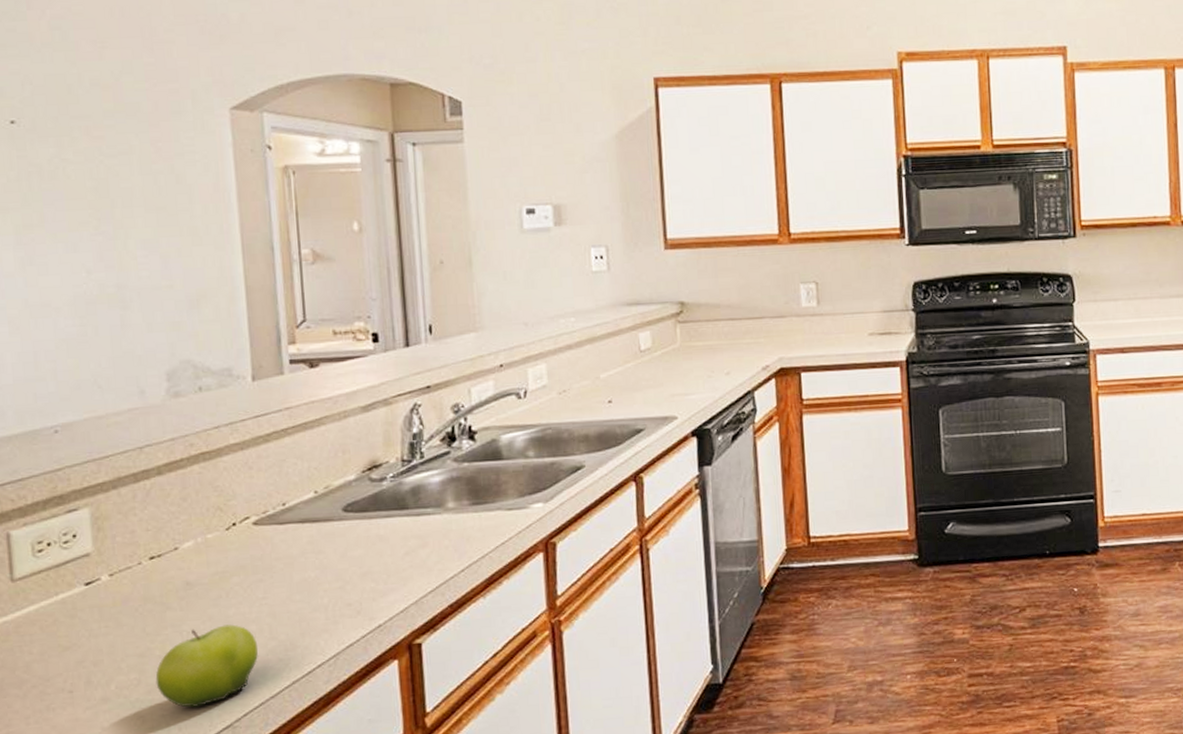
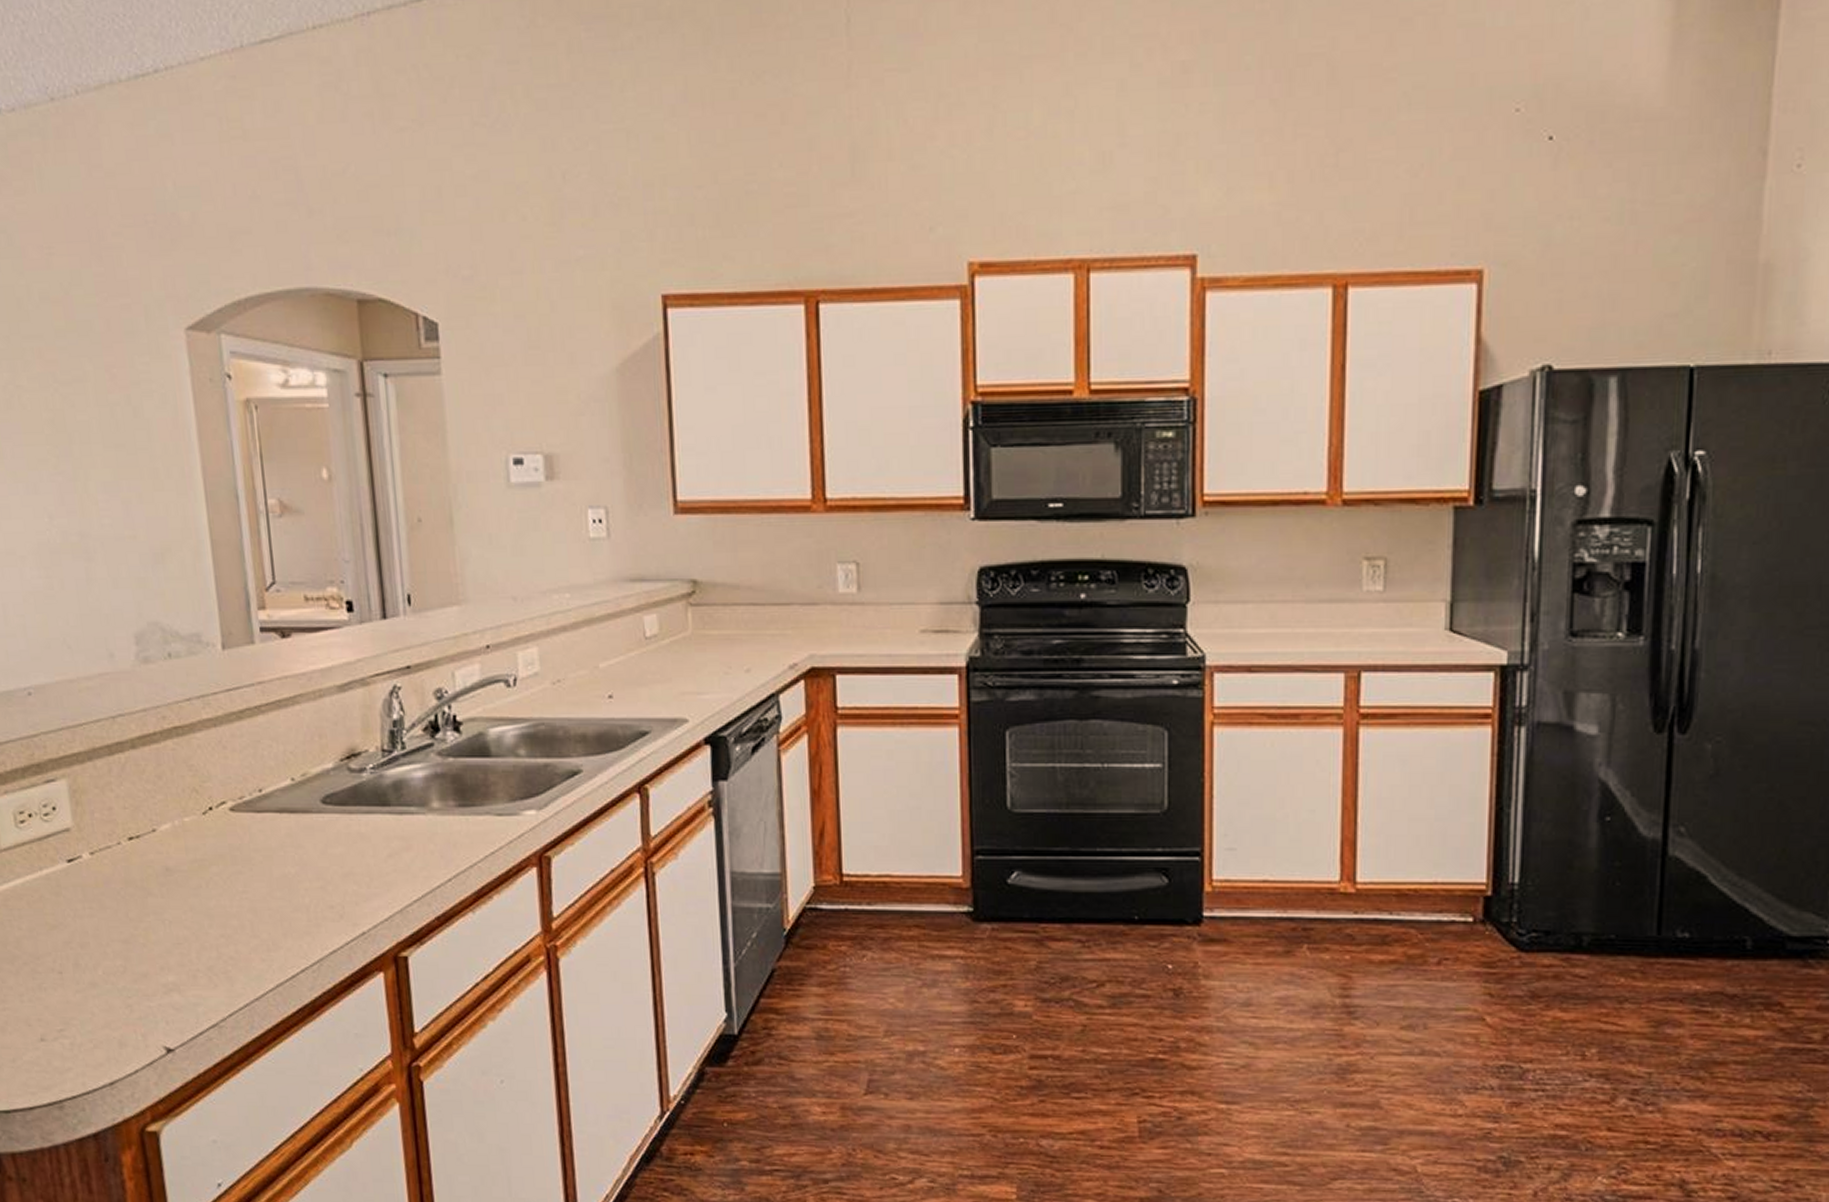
fruit: present [155,624,258,708] -> none [140,917,241,1001]

